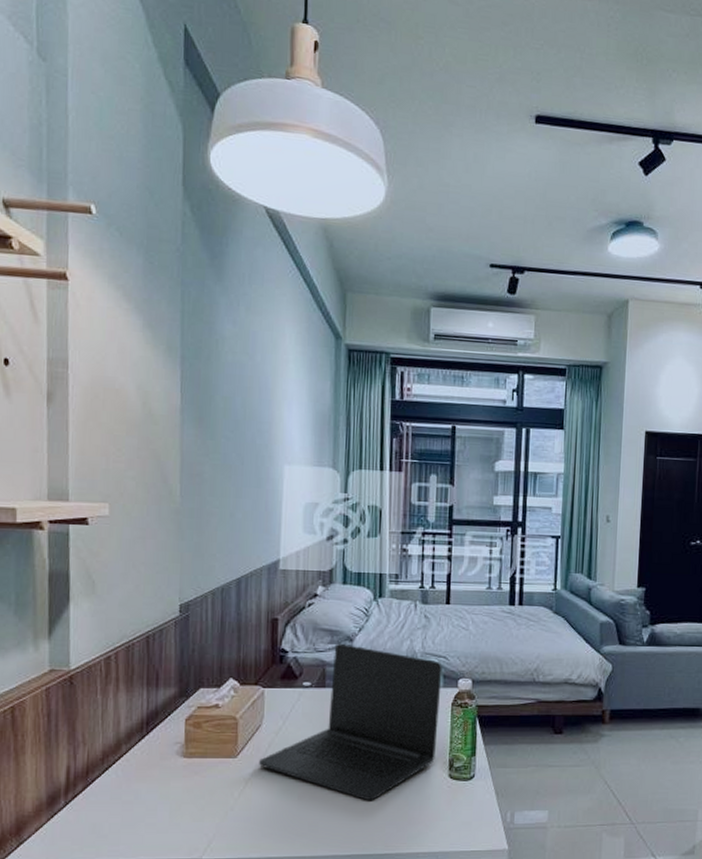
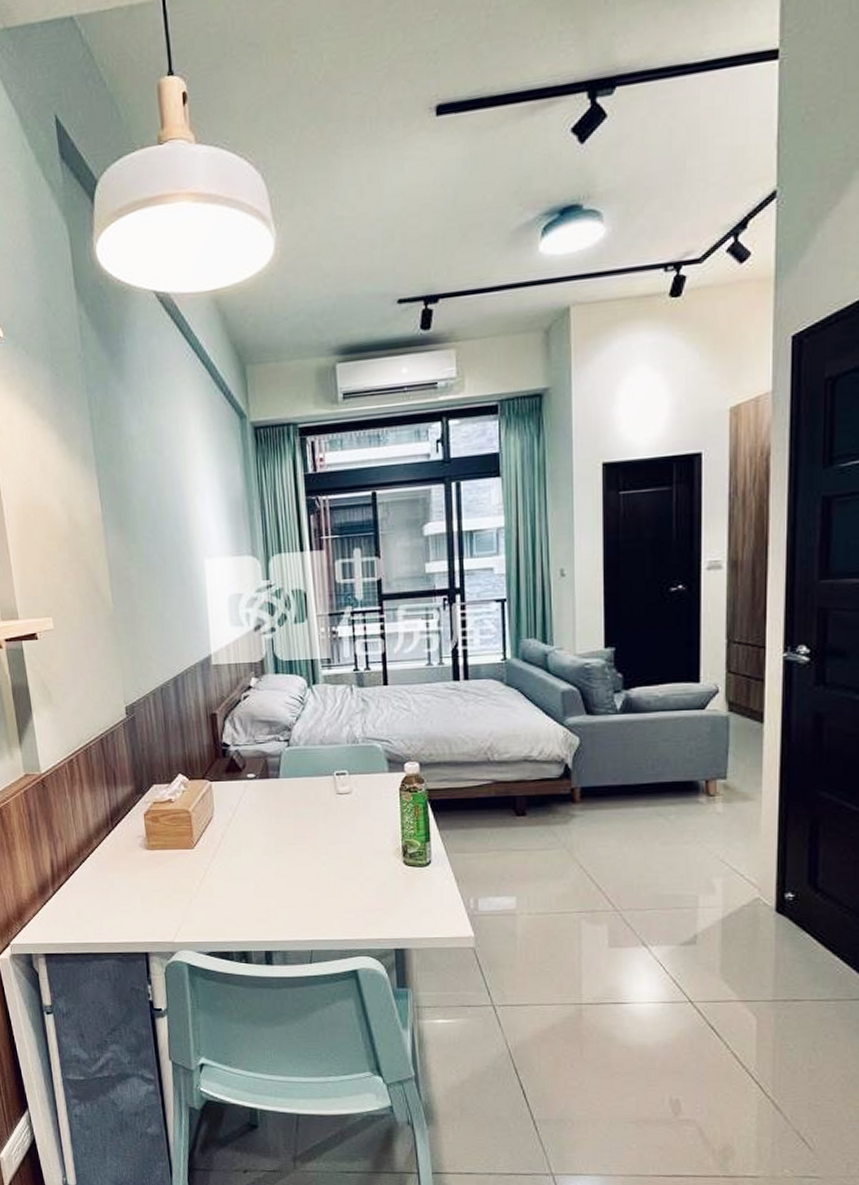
laptop: present [259,643,442,801] -> none [215,733,388,889]

